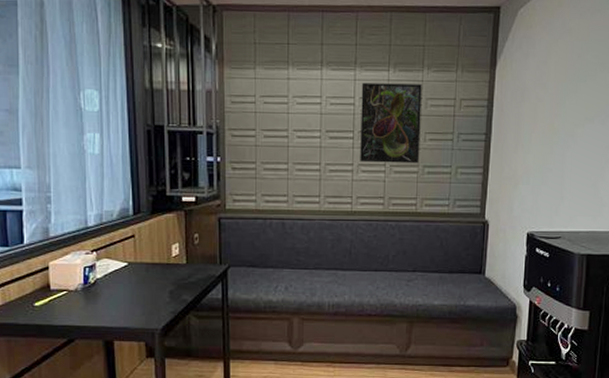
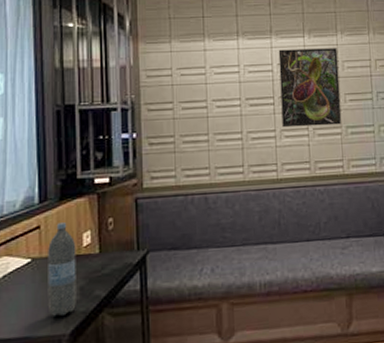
water bottle: none [142,234,167,313] -> present [47,223,76,316]

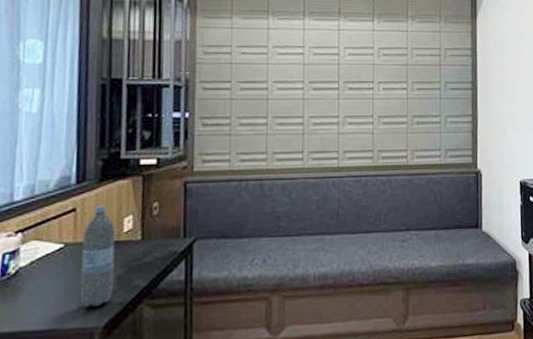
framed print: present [278,48,342,128] -> none [346,32,408,114]

